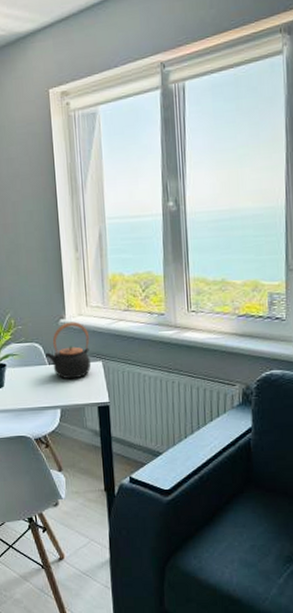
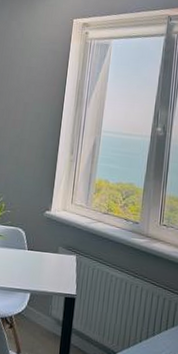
teapot: present [44,321,92,380] -> none [25,214,70,268]

